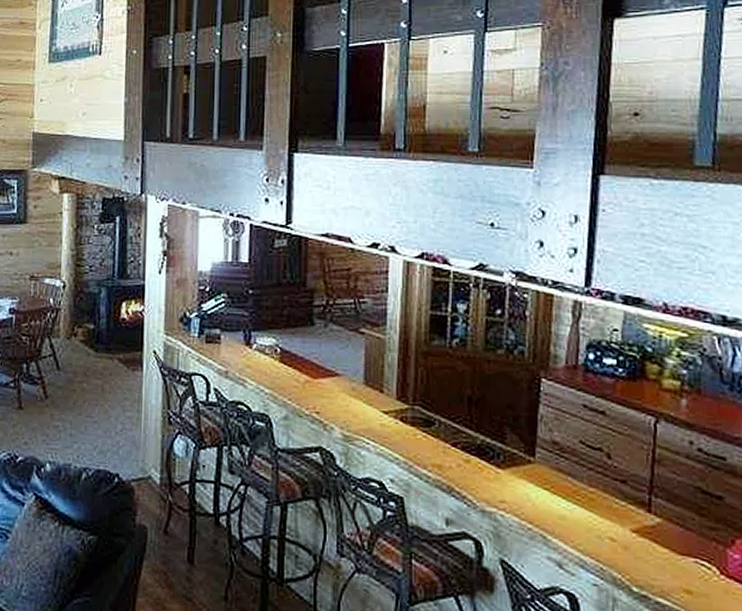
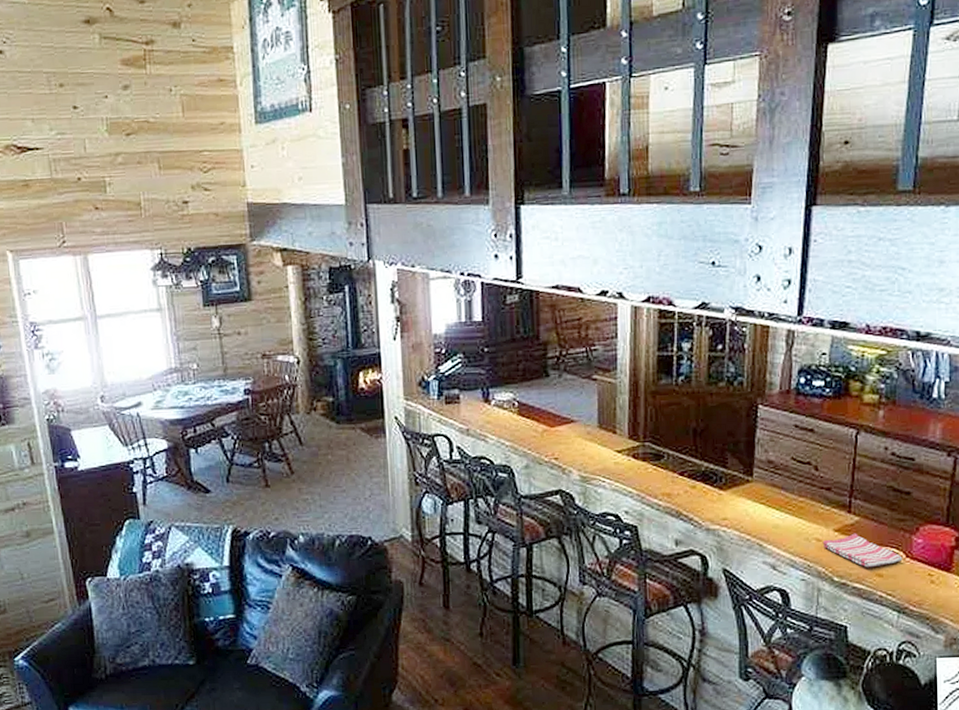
dish towel: none [617,537,716,581] -> present [822,533,903,568]

